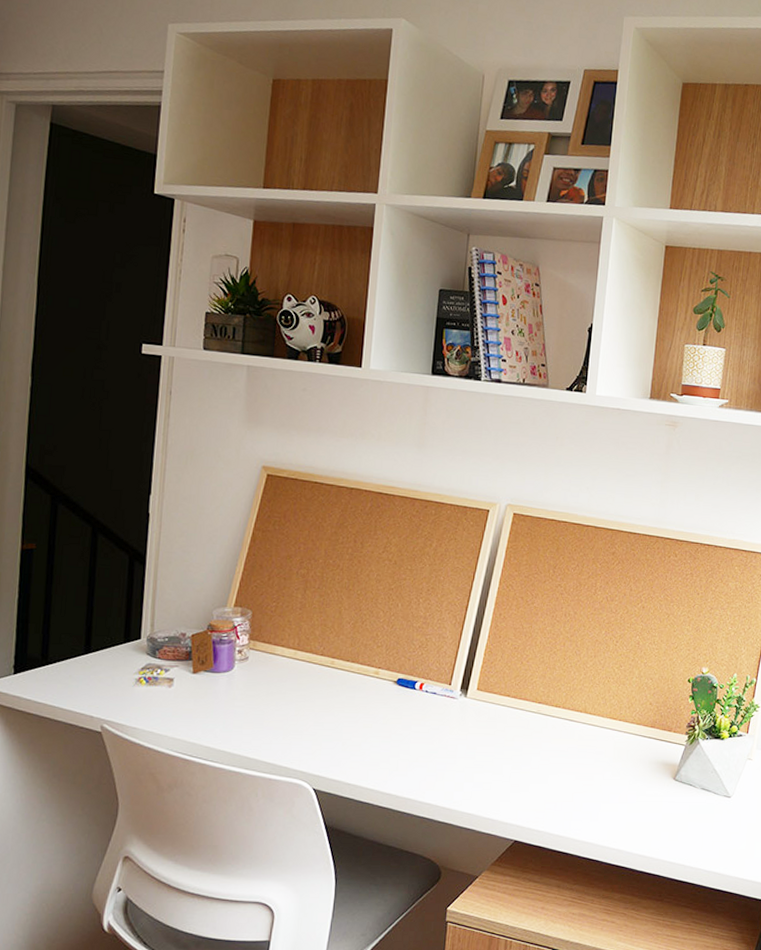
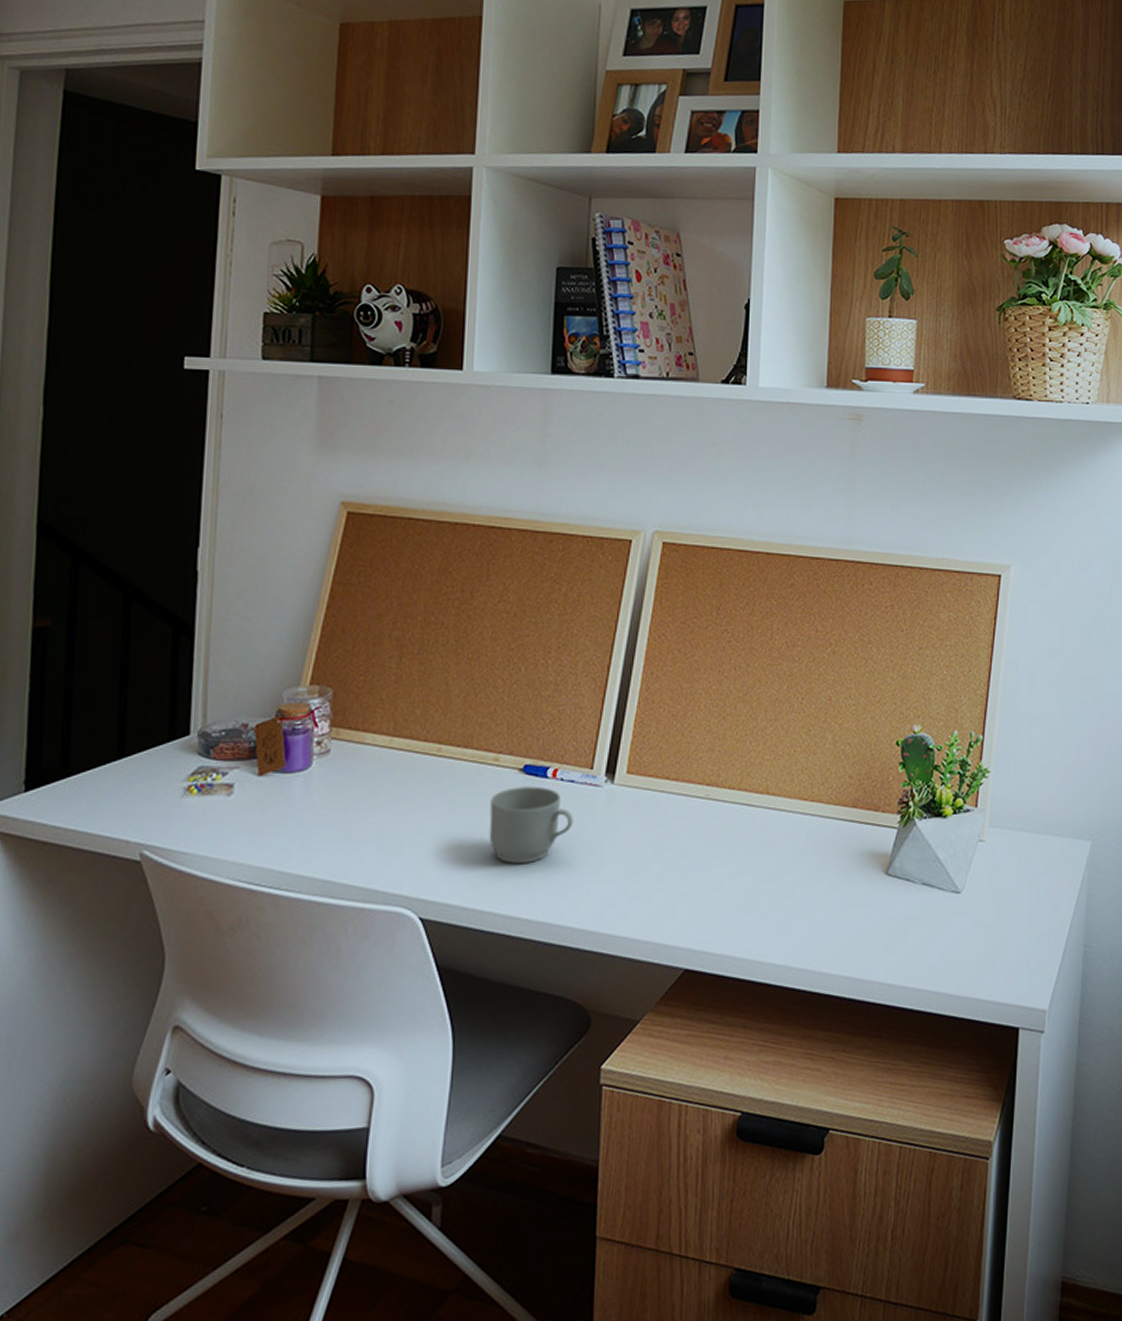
mug: none [368,695,434,753] -> present [489,786,574,863]

